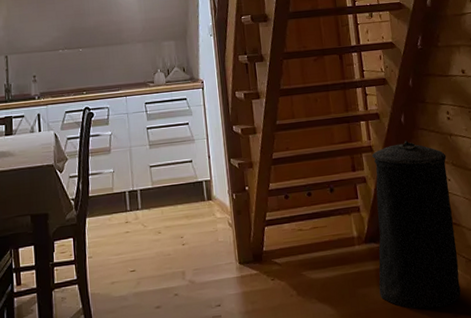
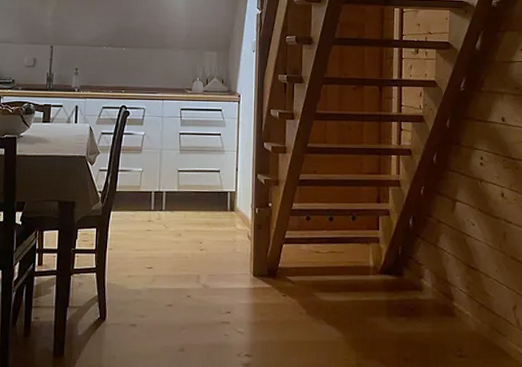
trash can: present [371,140,461,309] -> none [388,180,474,347]

